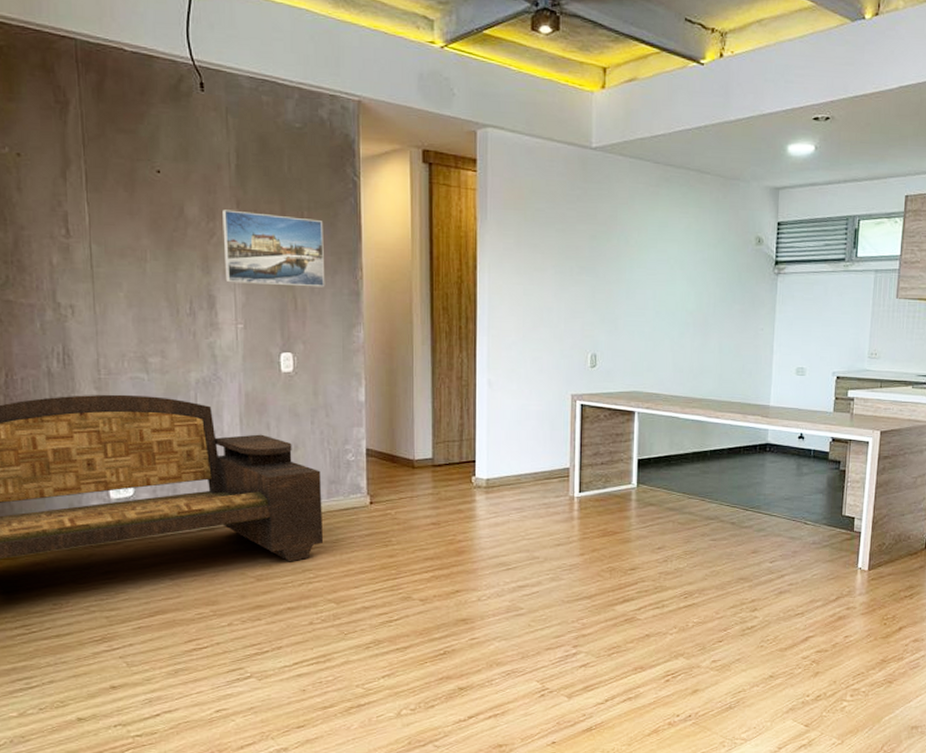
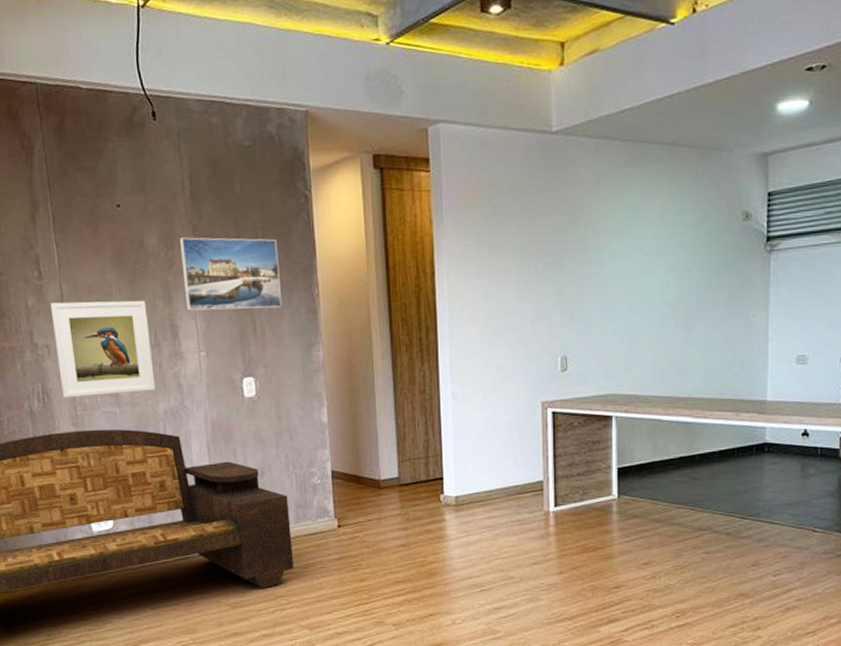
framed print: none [77,262,188,361] -> present [50,300,156,398]

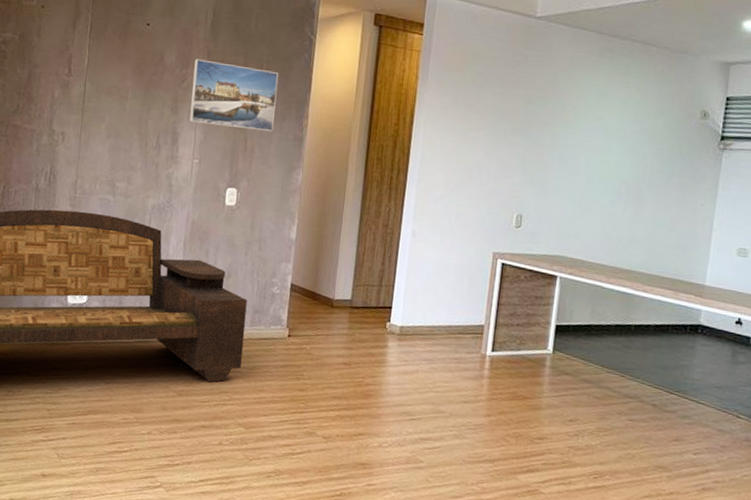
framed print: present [50,300,156,398] -> none [67,97,155,187]

